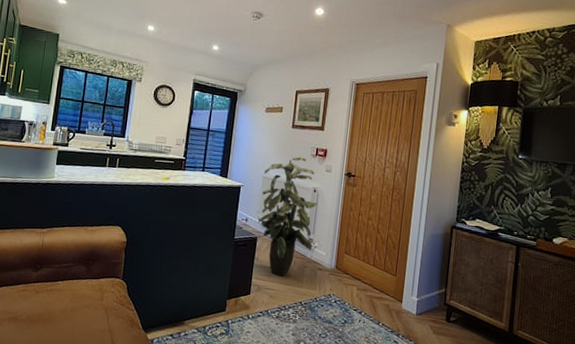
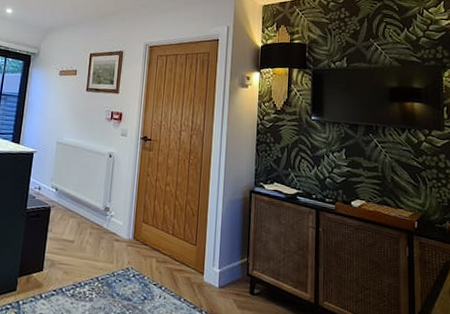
indoor plant: present [258,156,318,277] -> none [52,120,114,250]

